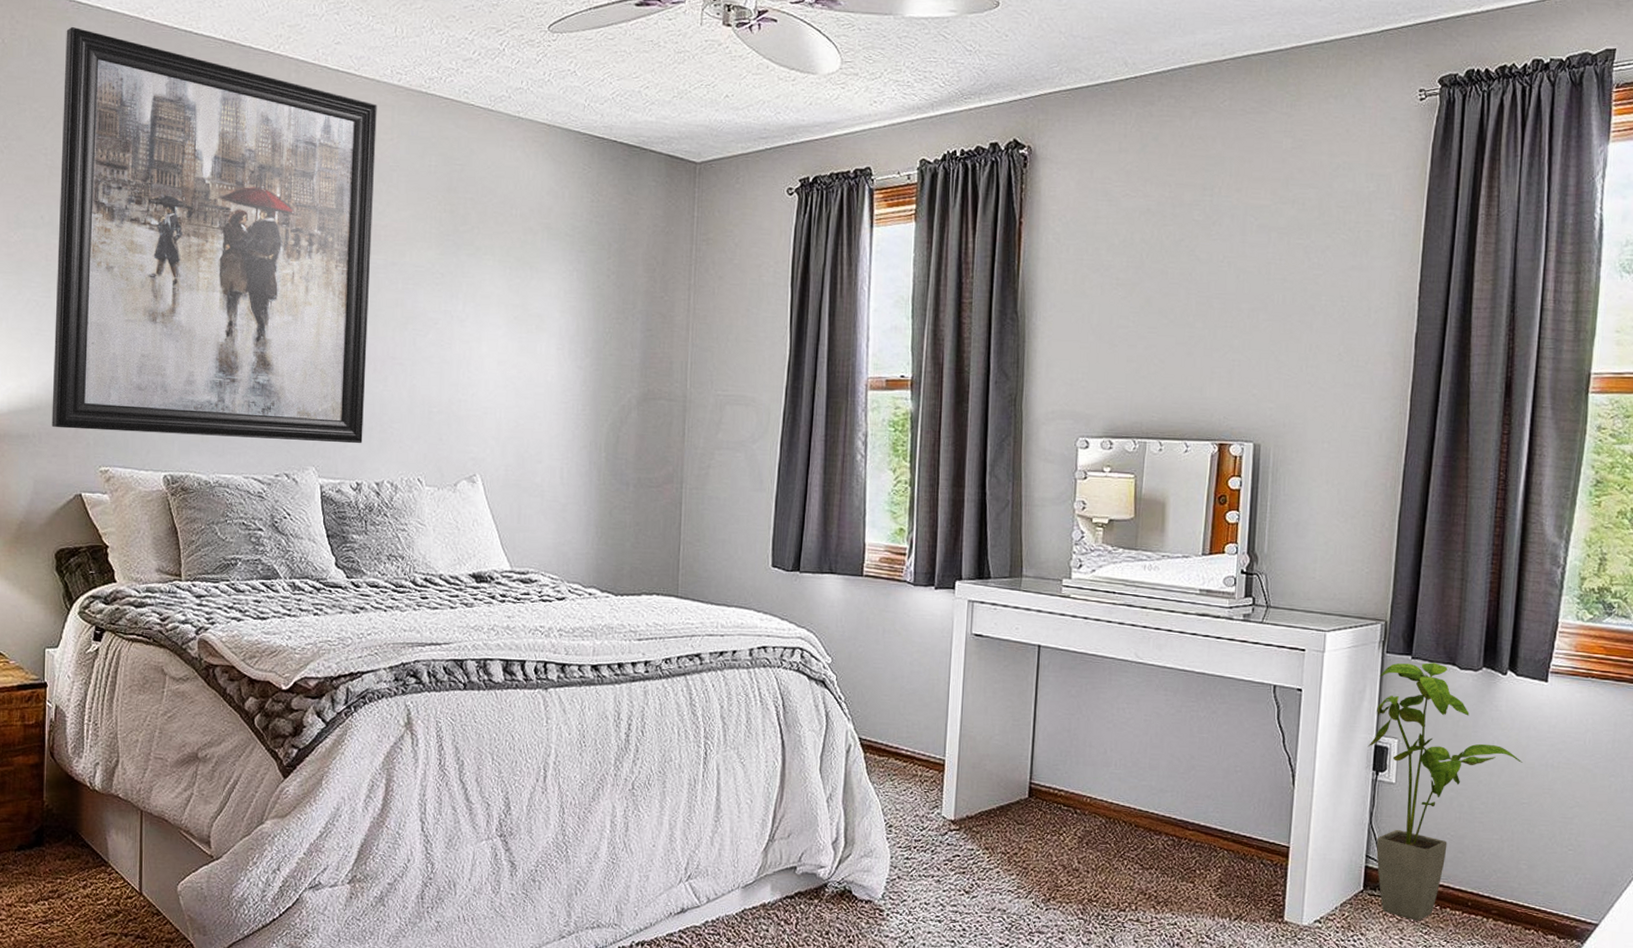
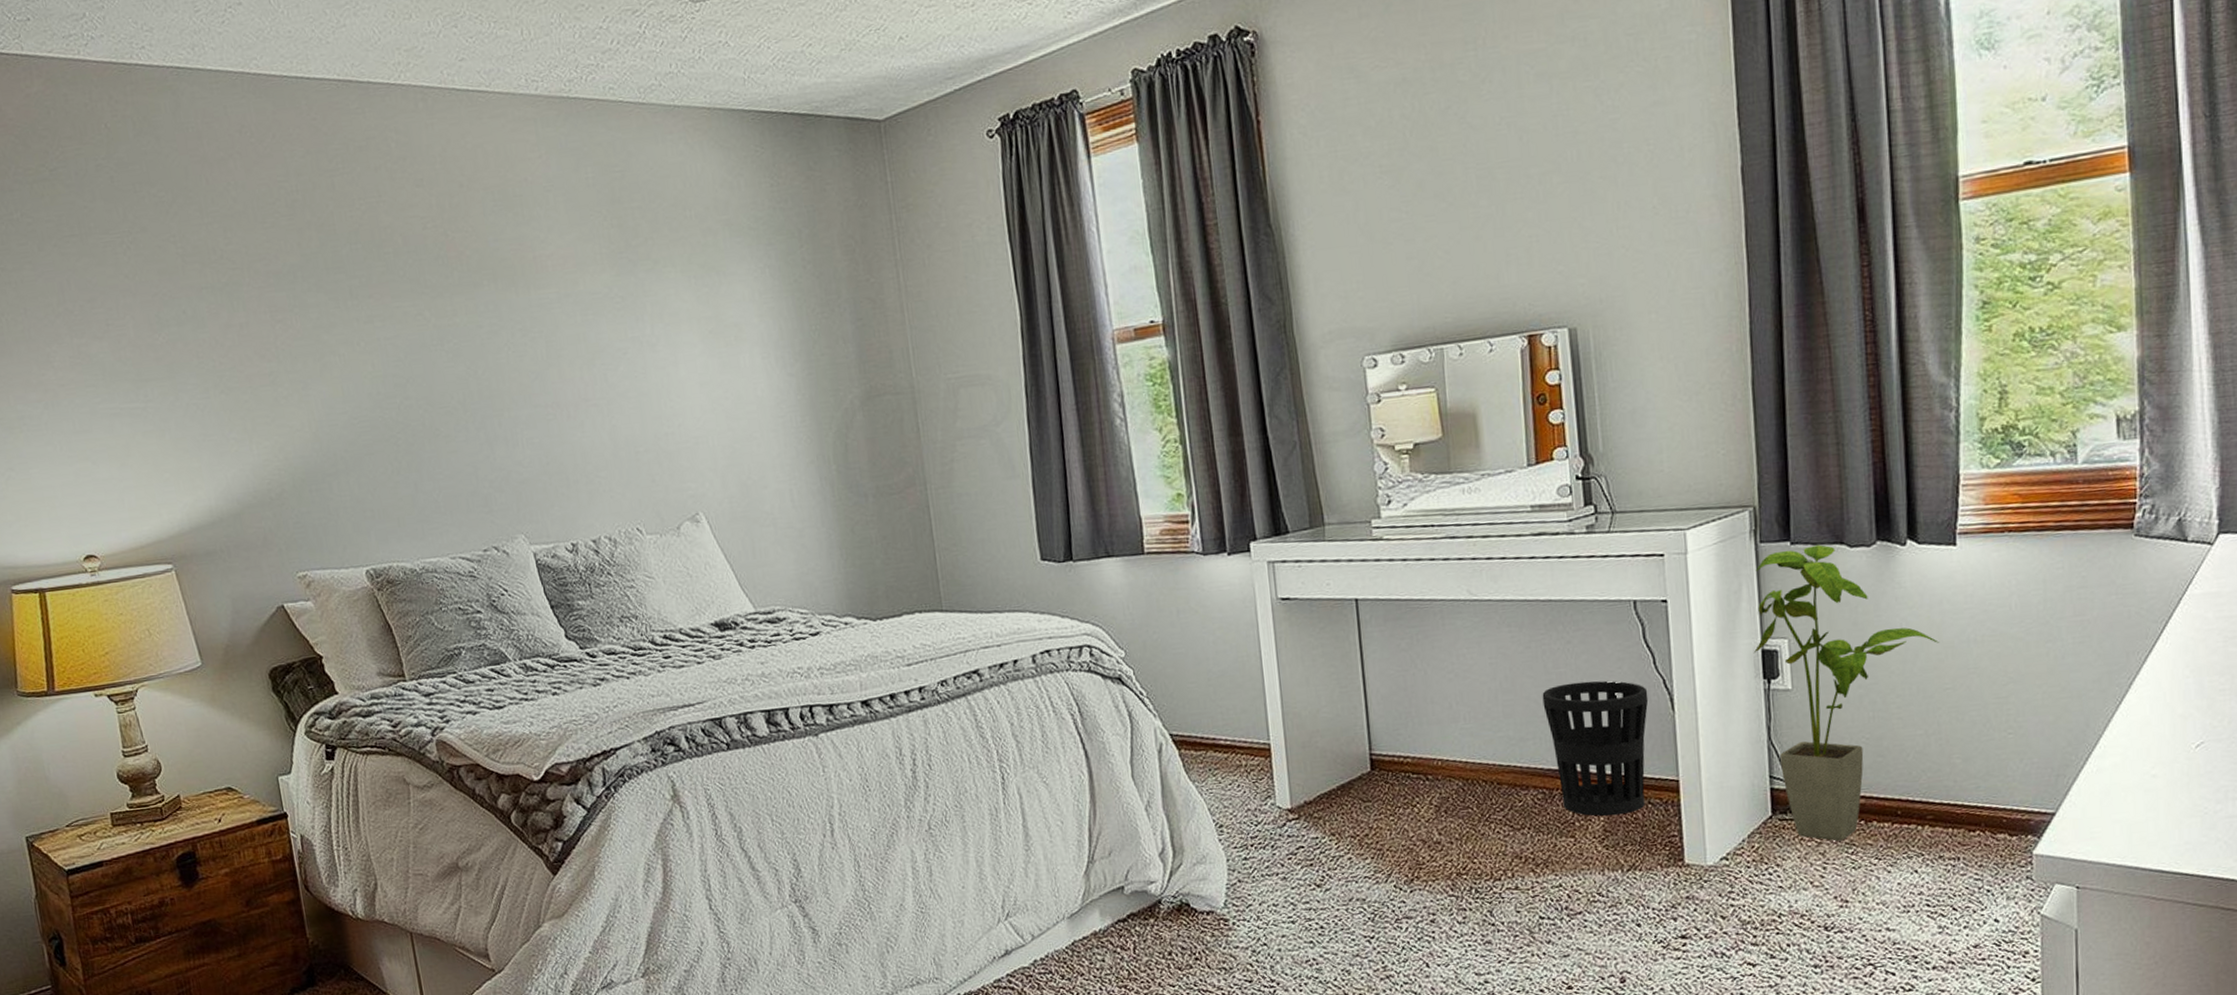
wall art: present [51,27,377,444] -> none [169,95,570,539]
wastebasket: none [1184,748,1274,870] -> present [1542,680,1649,817]

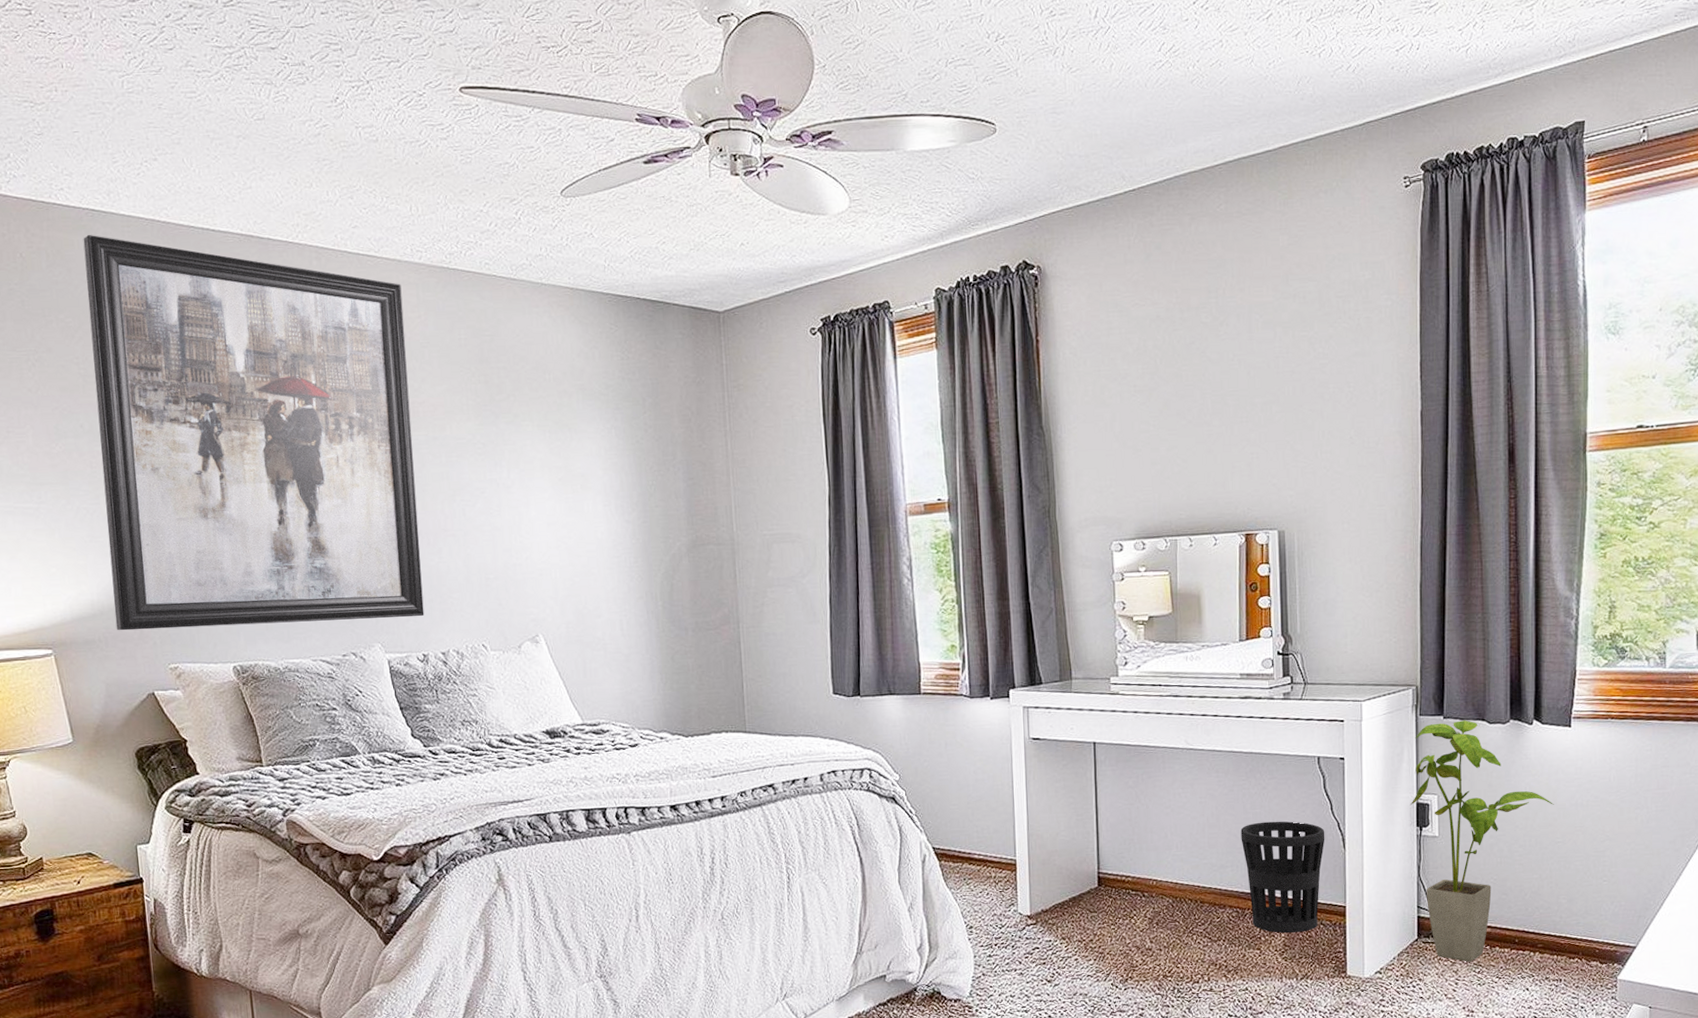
wall art: none [169,95,570,539] -> present [83,235,425,631]

